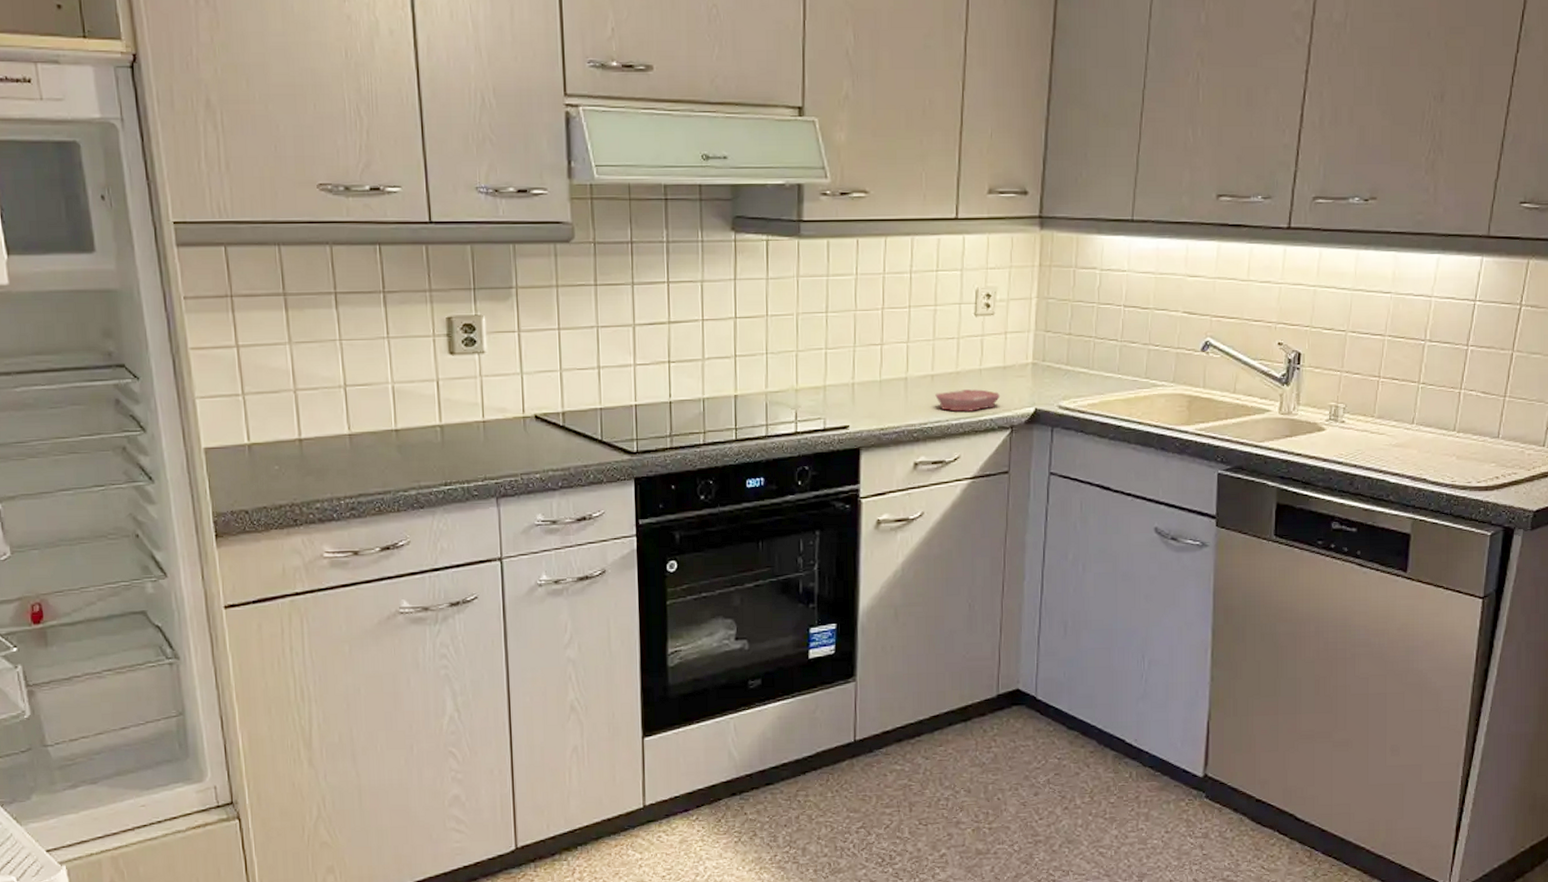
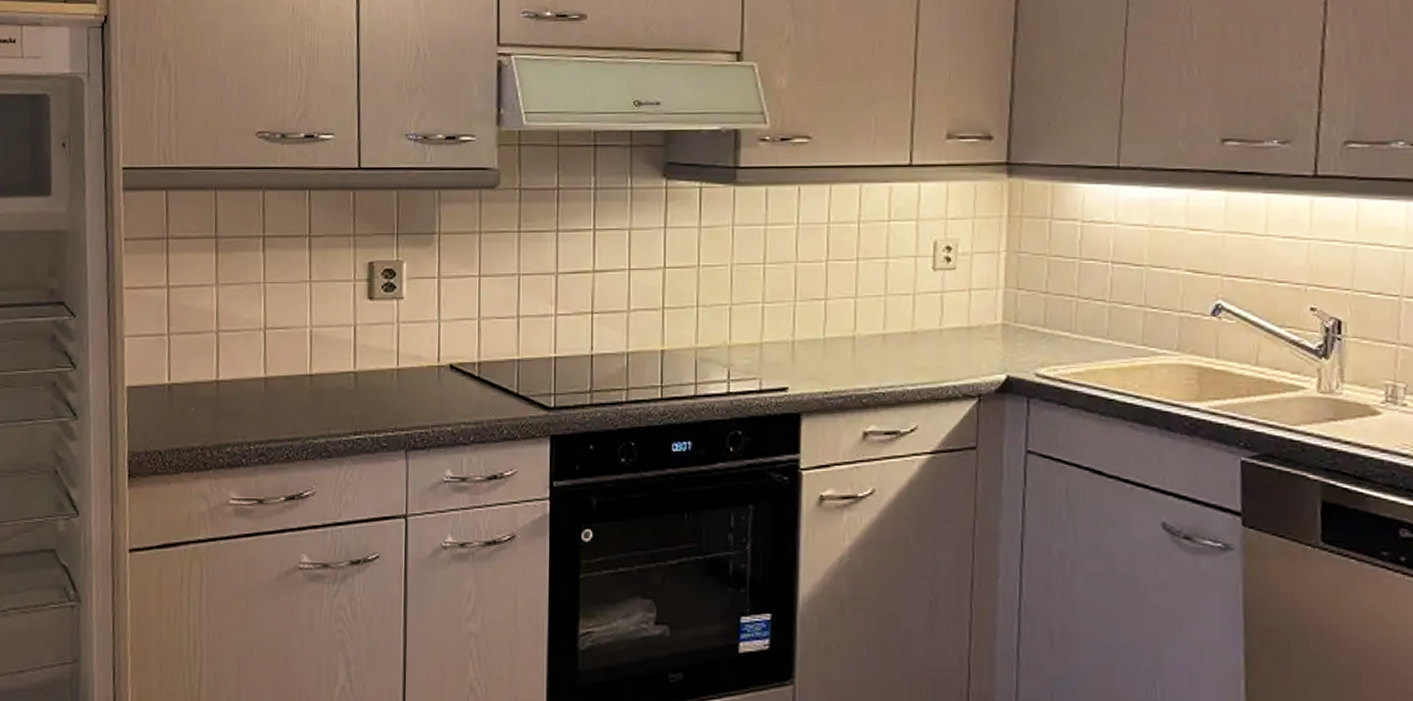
bowl: present [935,389,1001,412] -> none [888,352,965,376]

